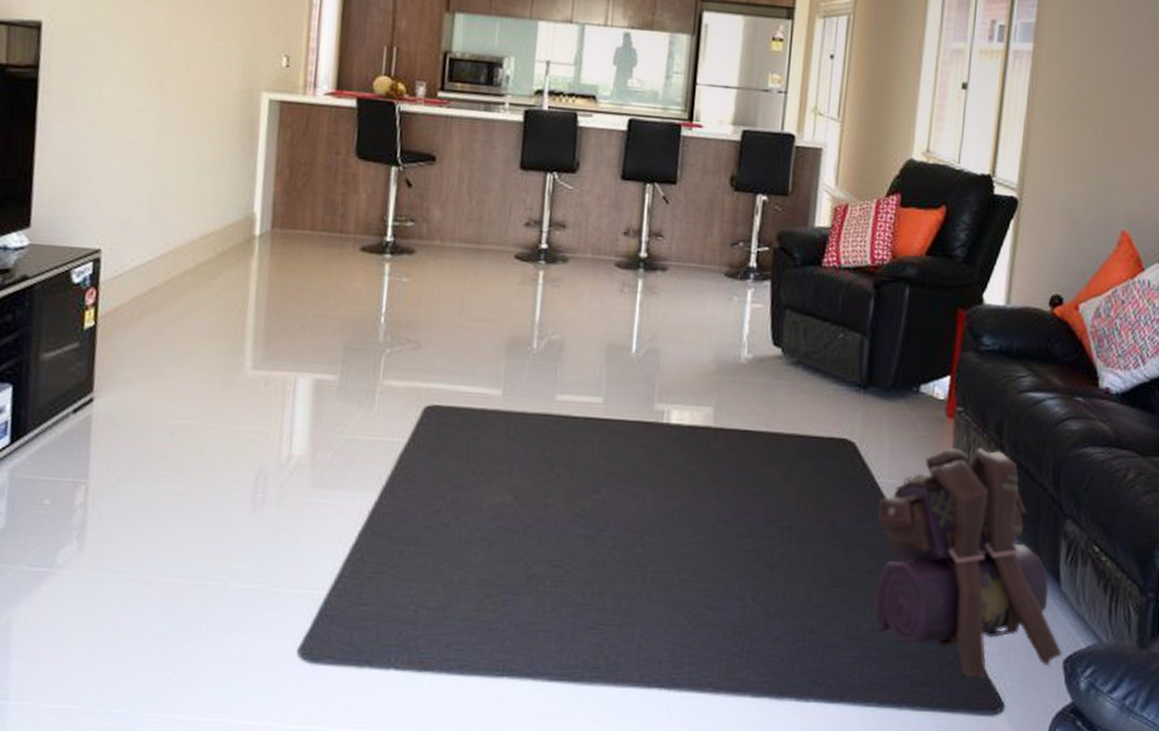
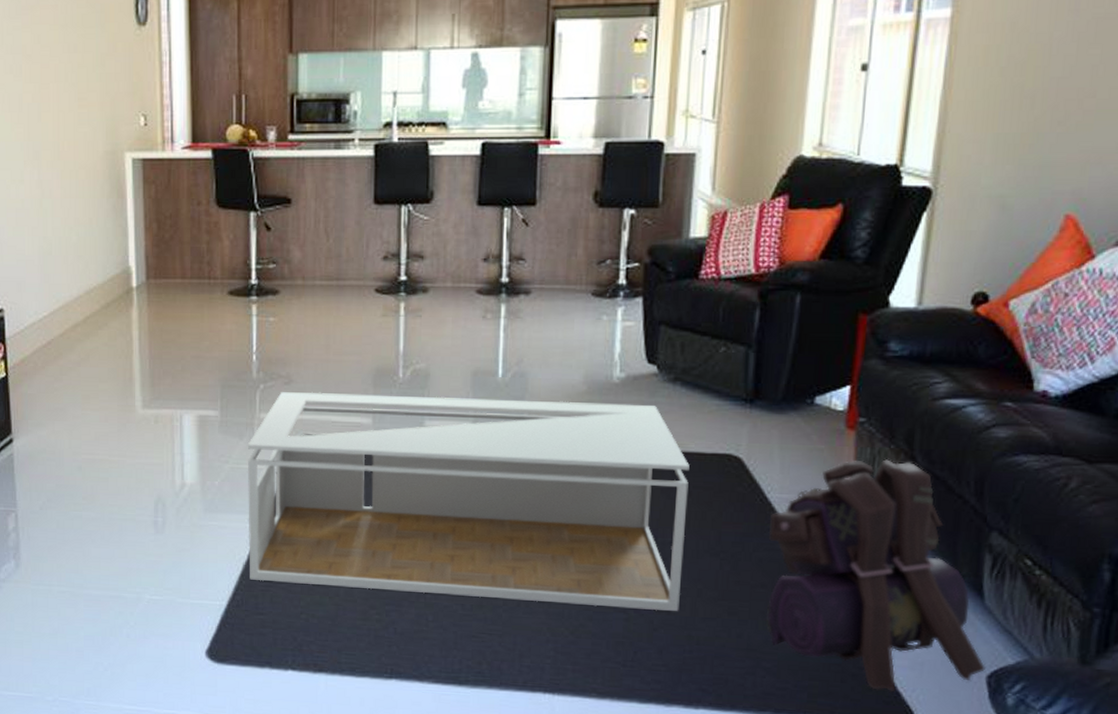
coffee table: none [356,358,808,598] -> present [247,392,690,611]

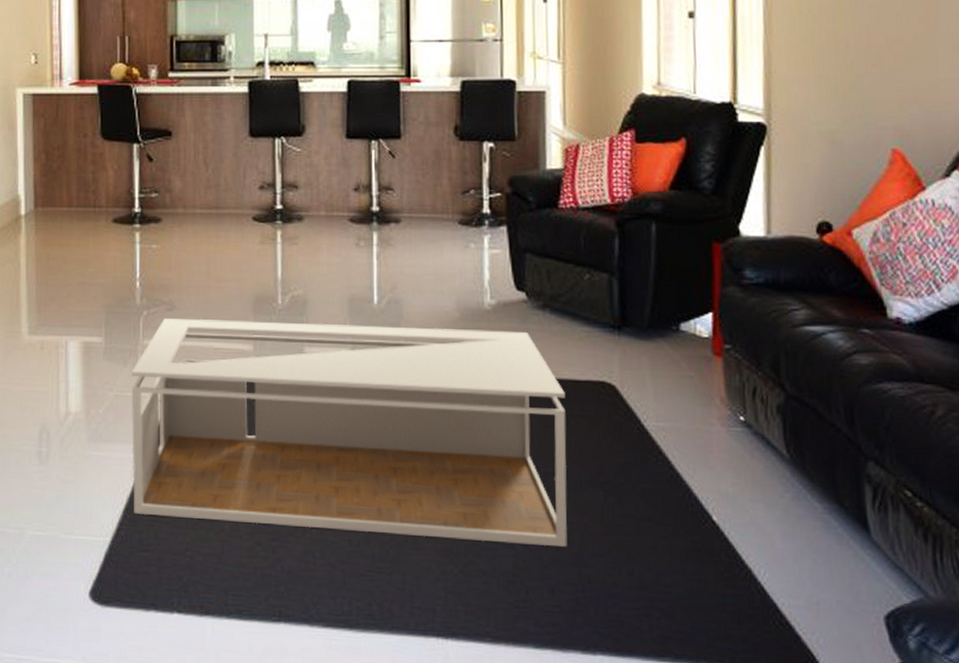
backpack: present [766,459,985,692] -> none [648,386,882,635]

